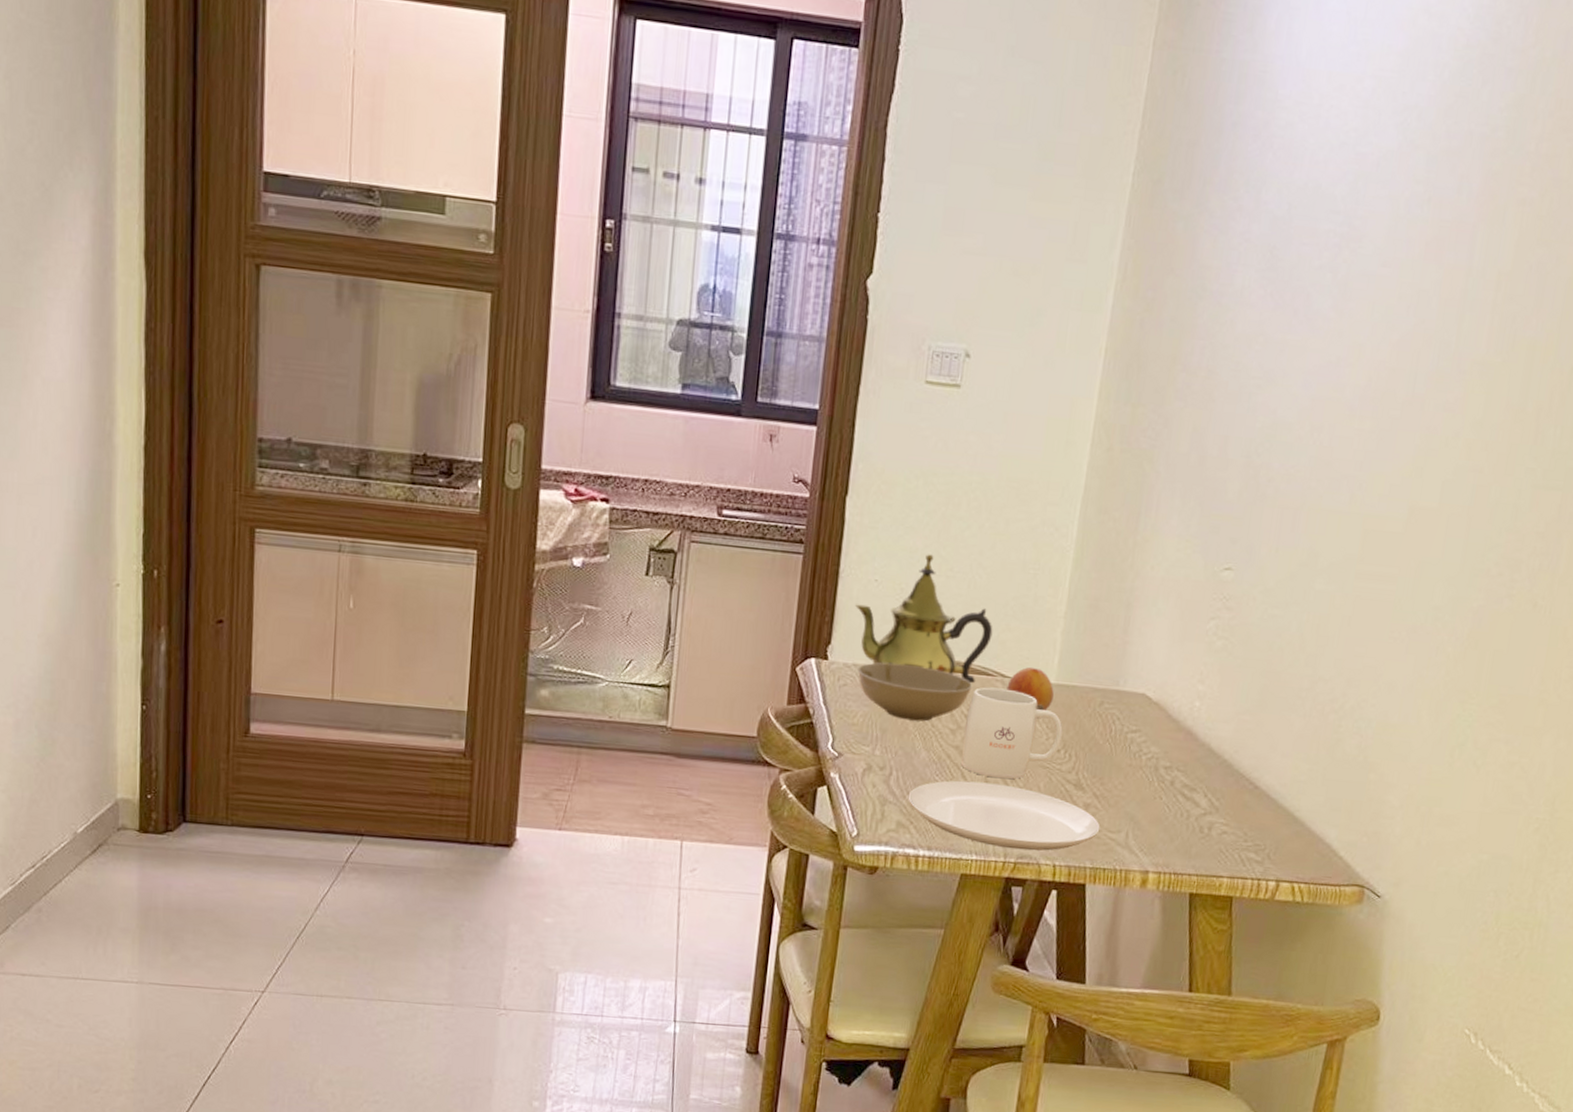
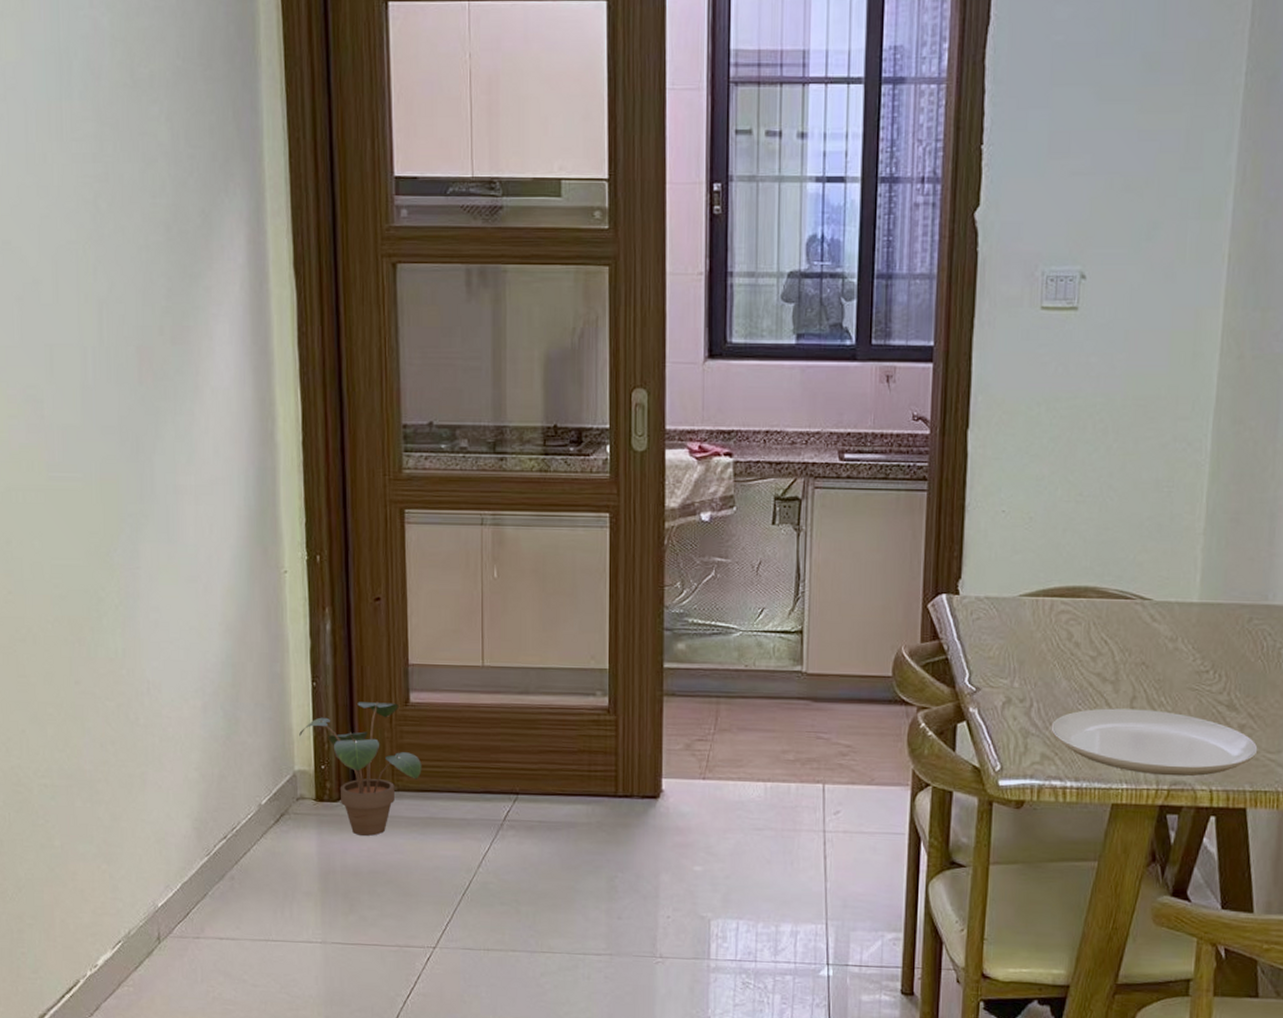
potted plant: none [124,729,260,872] -> present [299,701,422,836]
teapot: present [855,554,993,684] -> none [984,480,1129,609]
bowl: present [857,662,973,722] -> none [990,593,1111,650]
mug: present [961,687,1063,780] -> none [1103,611,1210,704]
fruit: present [1007,666,1054,711] -> none [1147,587,1198,632]

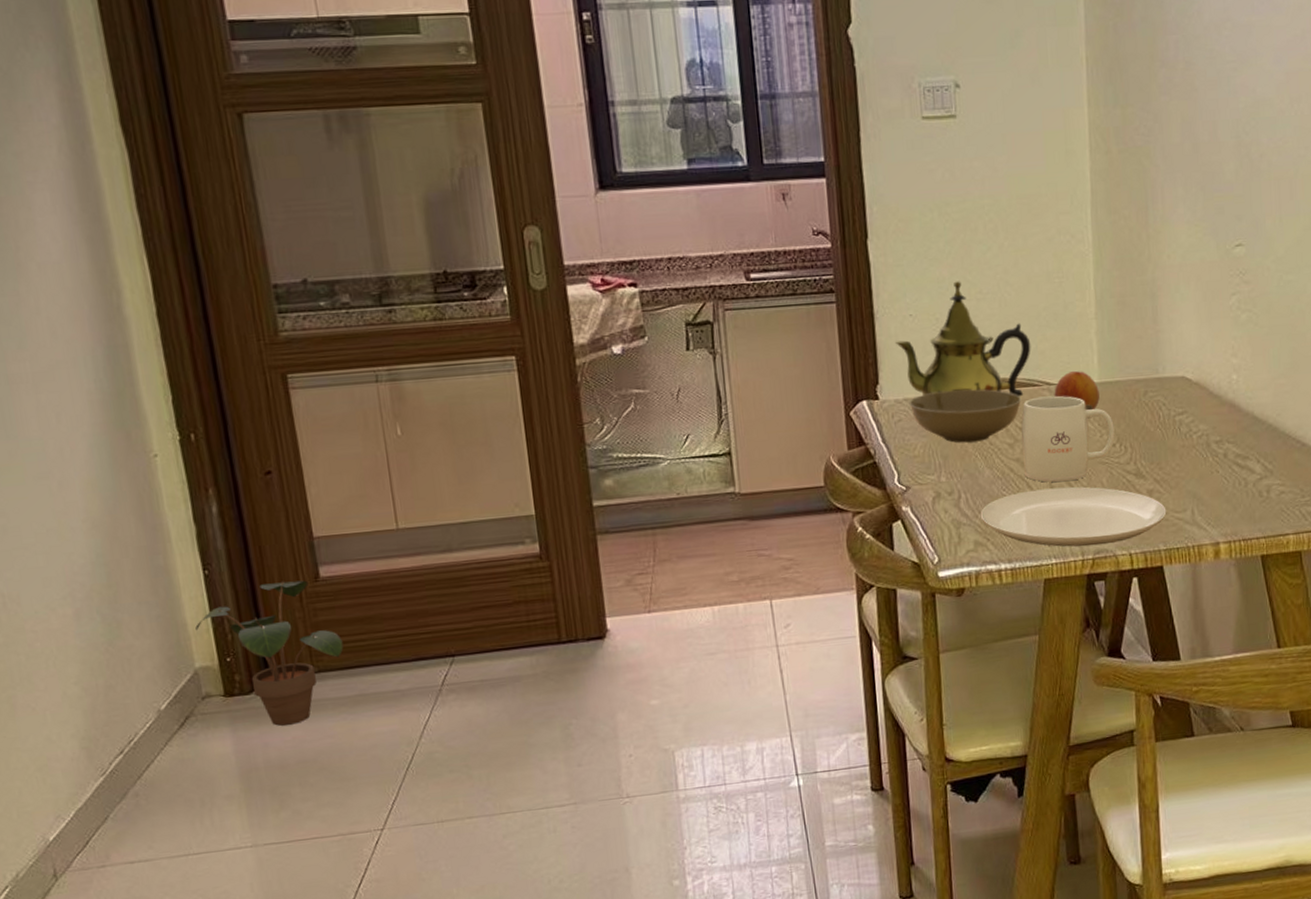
teapot: none [984,480,1129,609] -> present [895,281,1031,397]
bowl: none [990,593,1111,650] -> present [909,389,1022,443]
mug: none [1103,611,1210,704] -> present [1021,395,1115,483]
fruit: none [1147,587,1198,632] -> present [1054,370,1100,411]

